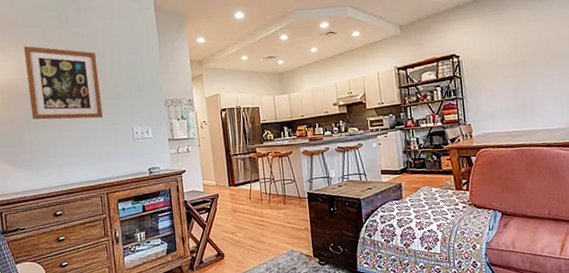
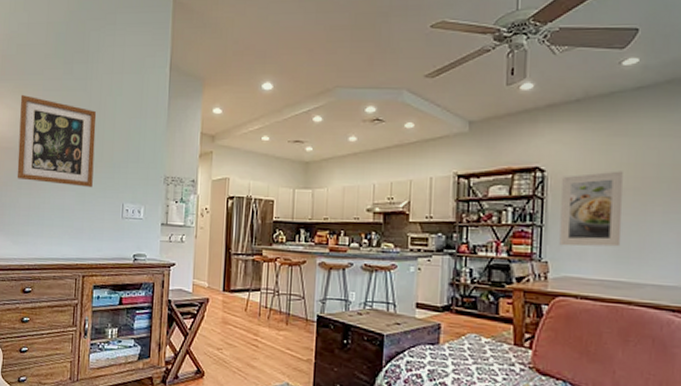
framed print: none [472,50,519,111] -> present [559,171,623,247]

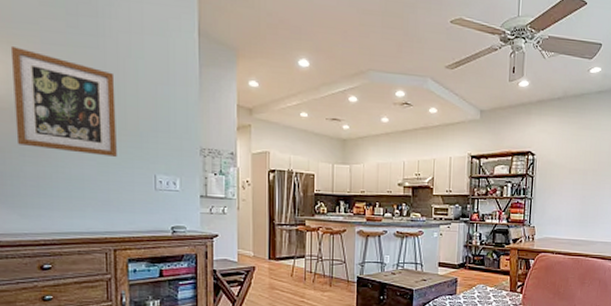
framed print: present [559,171,623,247] -> none [543,156,587,215]

